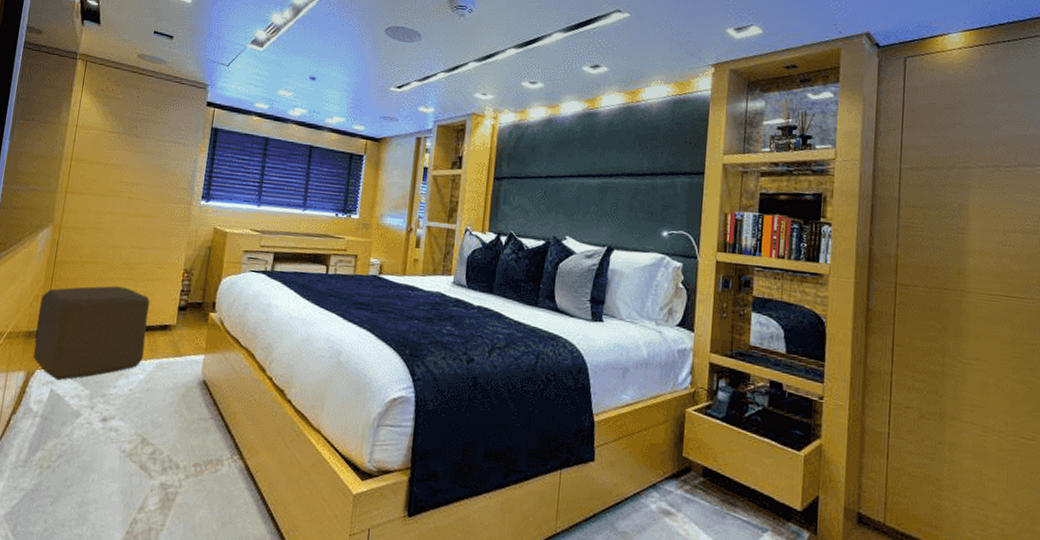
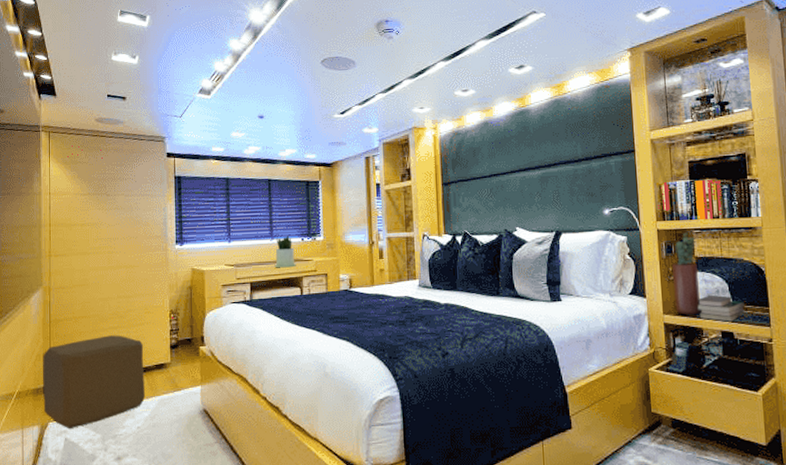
planter: none [302,207,327,243] -> present [274,236,296,268]
vase: none [724,264,755,359] -> present [672,229,700,316]
books: none [748,339,799,372] -> present [697,294,744,322]

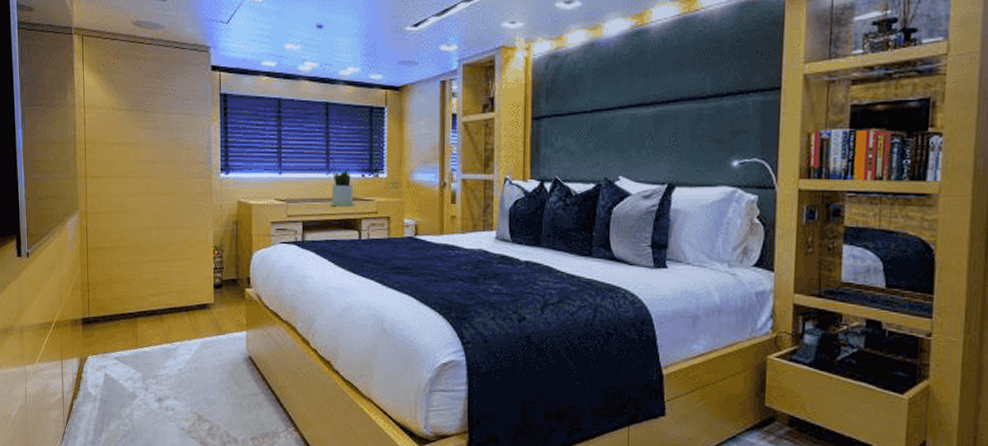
pouf: present [43,335,145,429] -> none [81,269,187,365]
vase: present [672,229,700,316] -> none [810,190,847,298]
books: present [697,294,744,322] -> none [839,274,901,309]

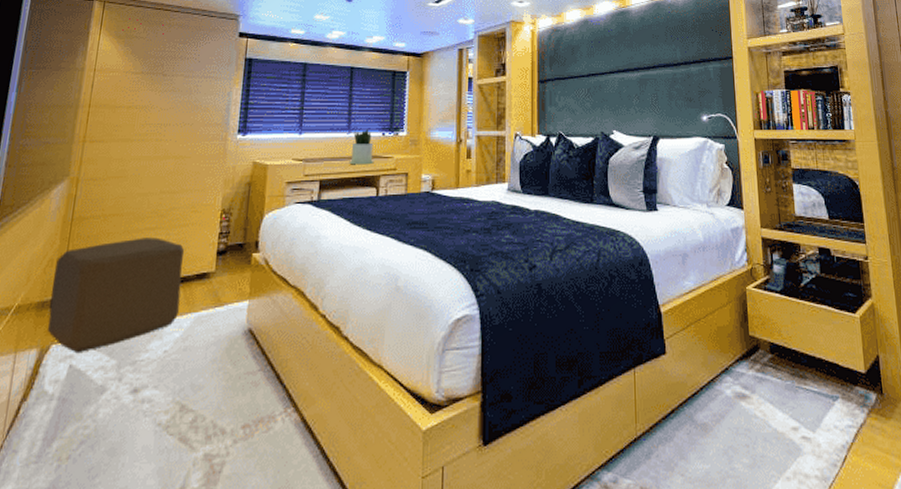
pouf: none [81,269,187,365] -> present [47,237,185,354]

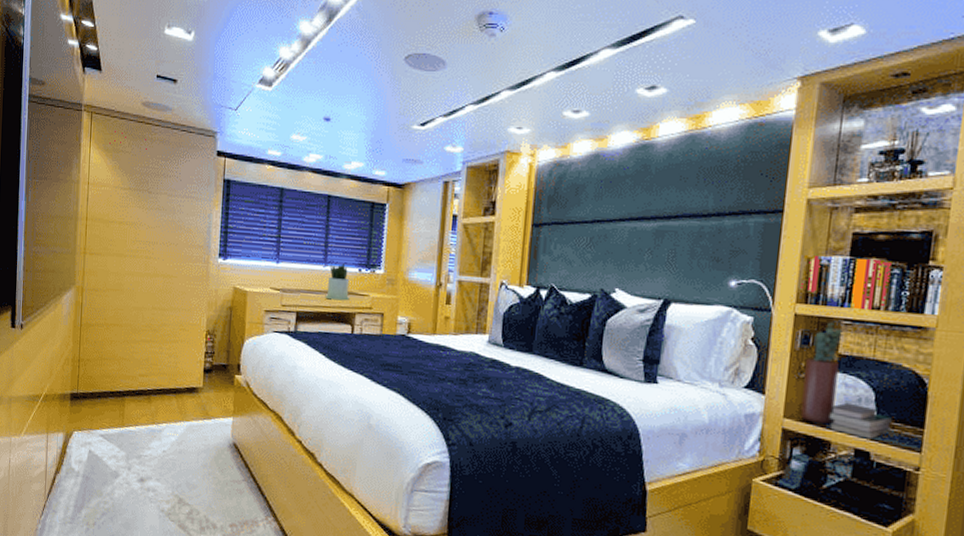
pouf: present [47,237,185,354] -> none [69,348,176,442]
vase: none [769,139,798,230] -> present [800,317,843,425]
books: none [794,208,840,238] -> present [829,402,892,439]

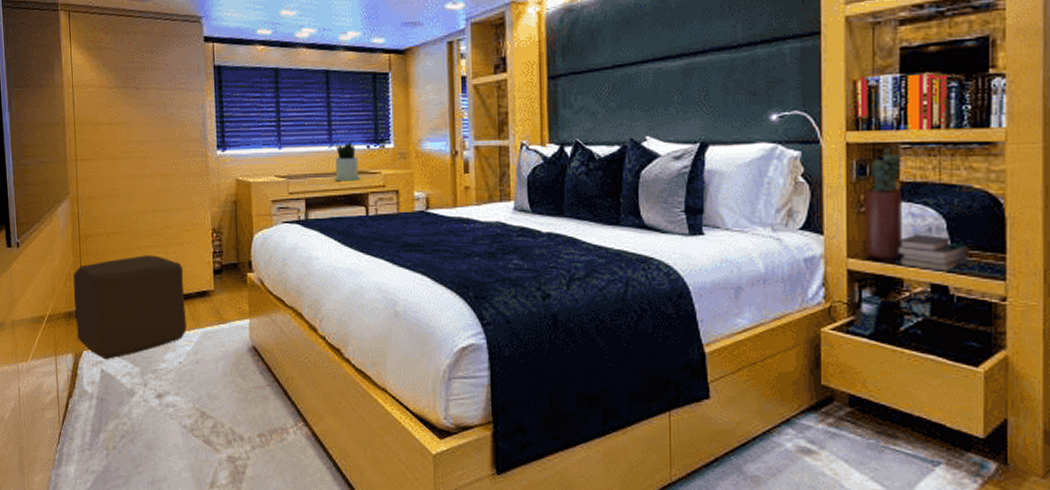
pouf: none [69,348,176,442] -> present [74,255,186,360]

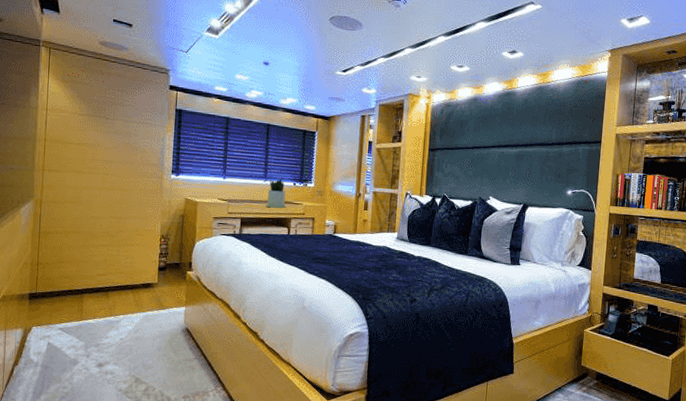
pouf: present [74,255,186,360] -> none [28,252,133,335]
vase: present [865,142,902,261] -> none [614,215,639,289]
books: present [898,233,968,272] -> none [632,273,670,298]

